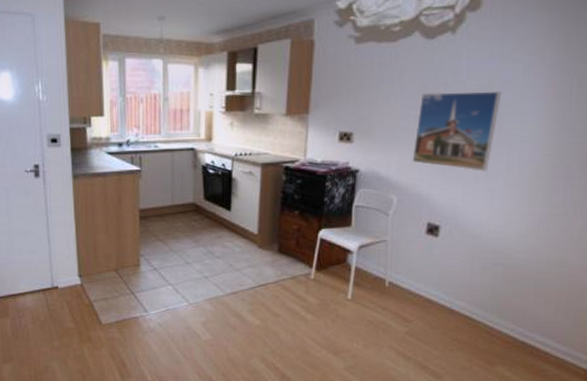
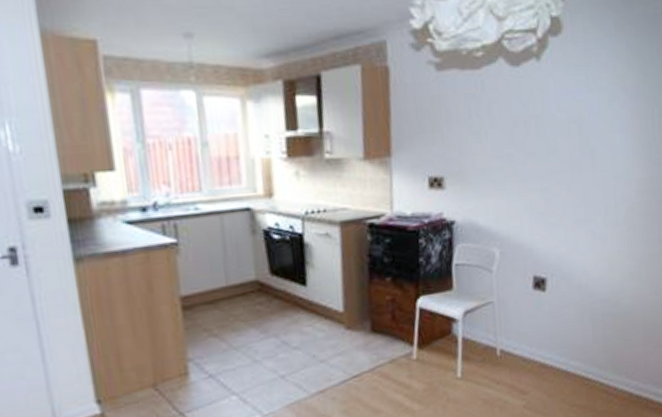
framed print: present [412,90,502,172] -> none [510,123,592,214]

